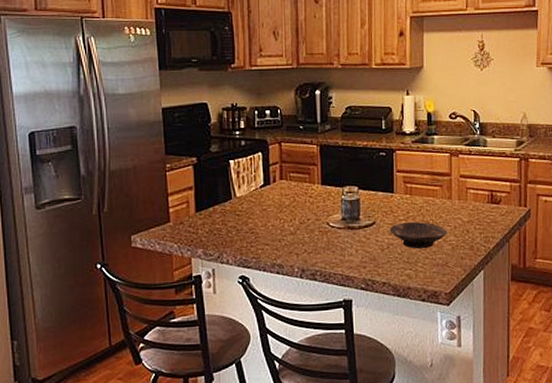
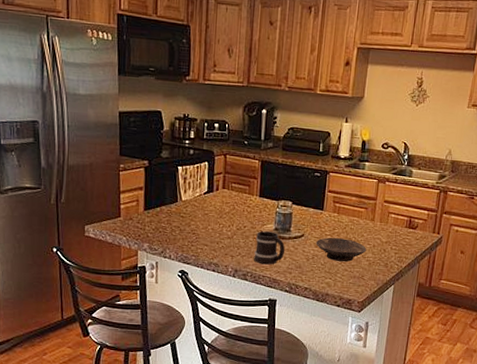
mug: none [321,222,356,260] -> present [254,231,286,265]

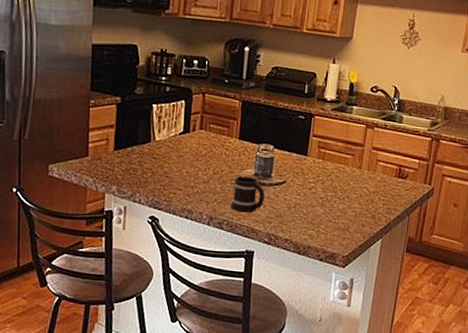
bowl: present [316,237,367,262] -> none [298,185,353,212]

